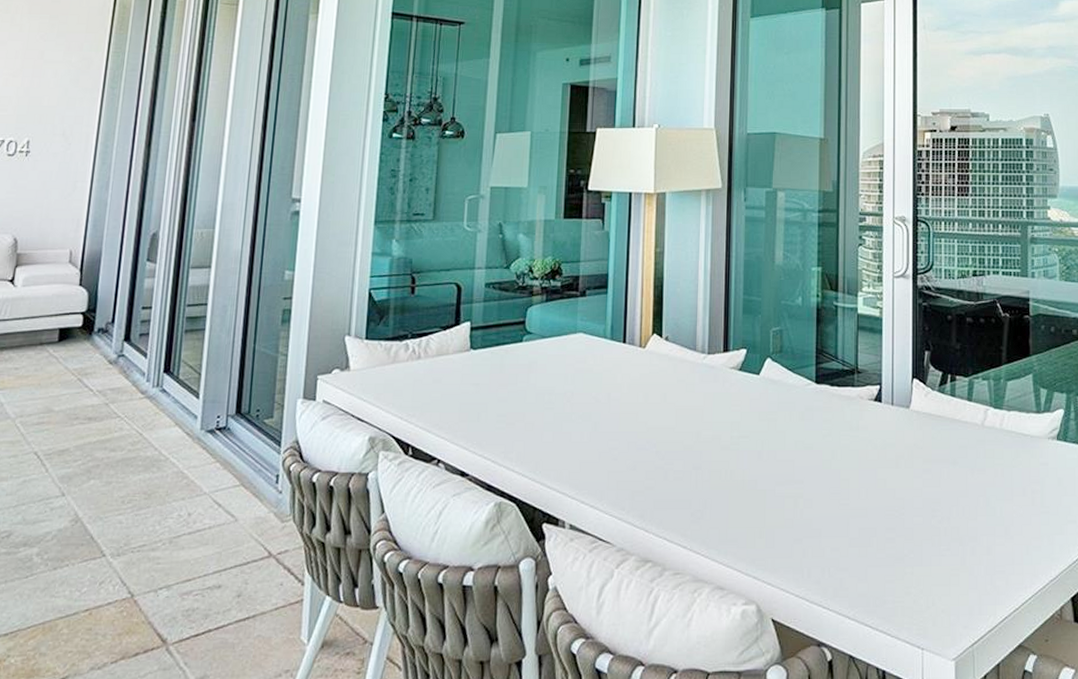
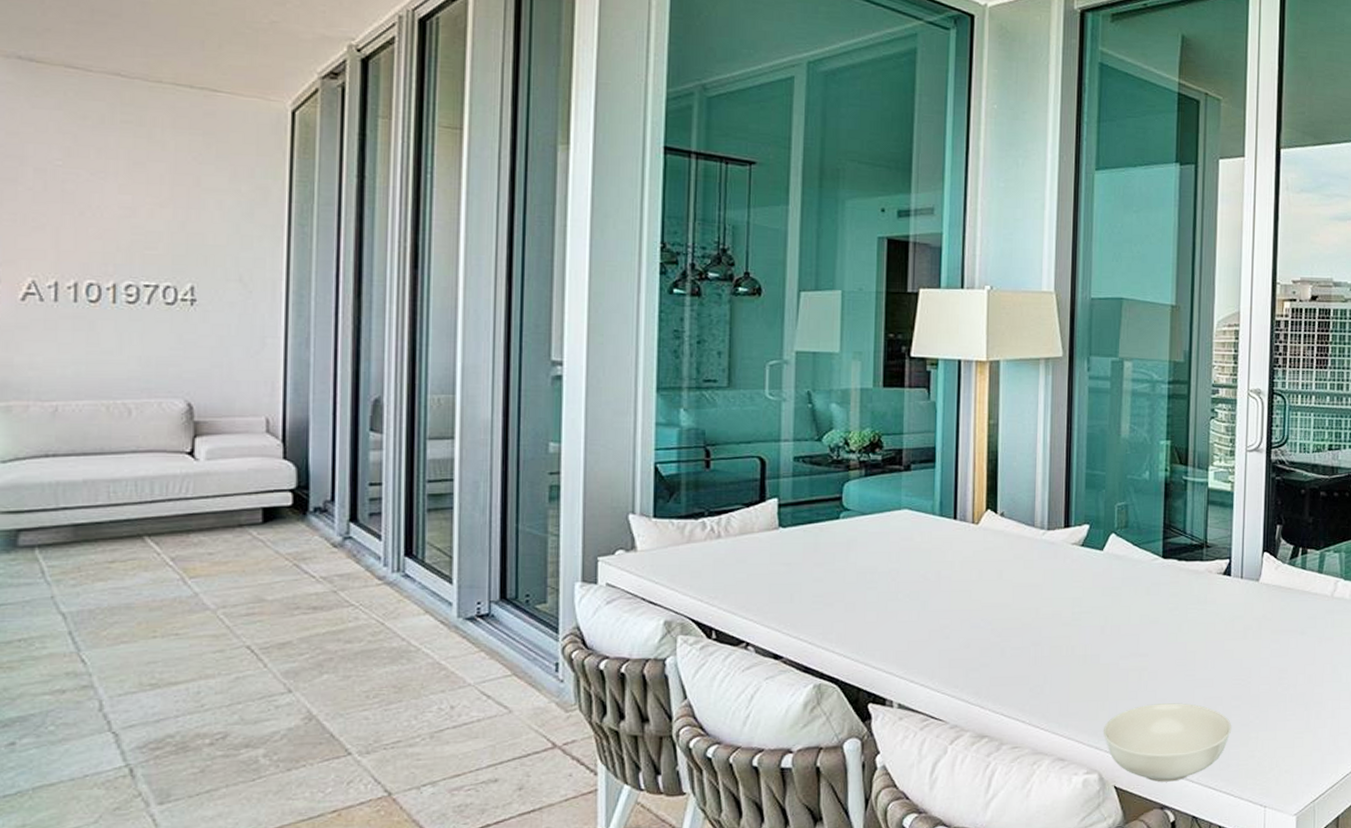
bowl: none [760,533,887,617] -> present [1102,703,1232,782]

